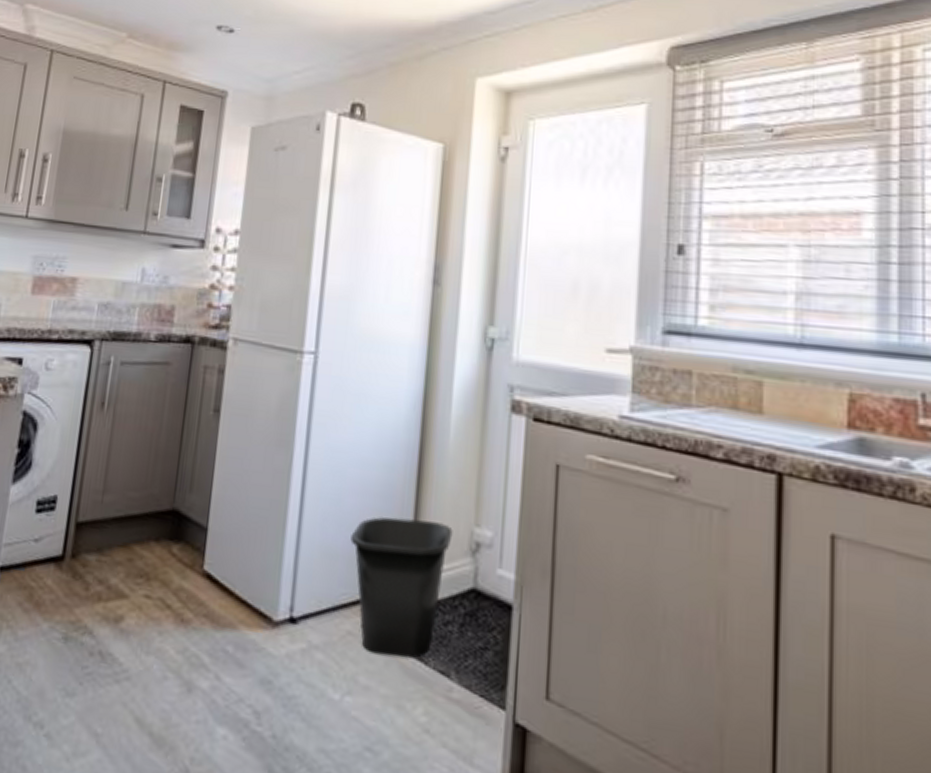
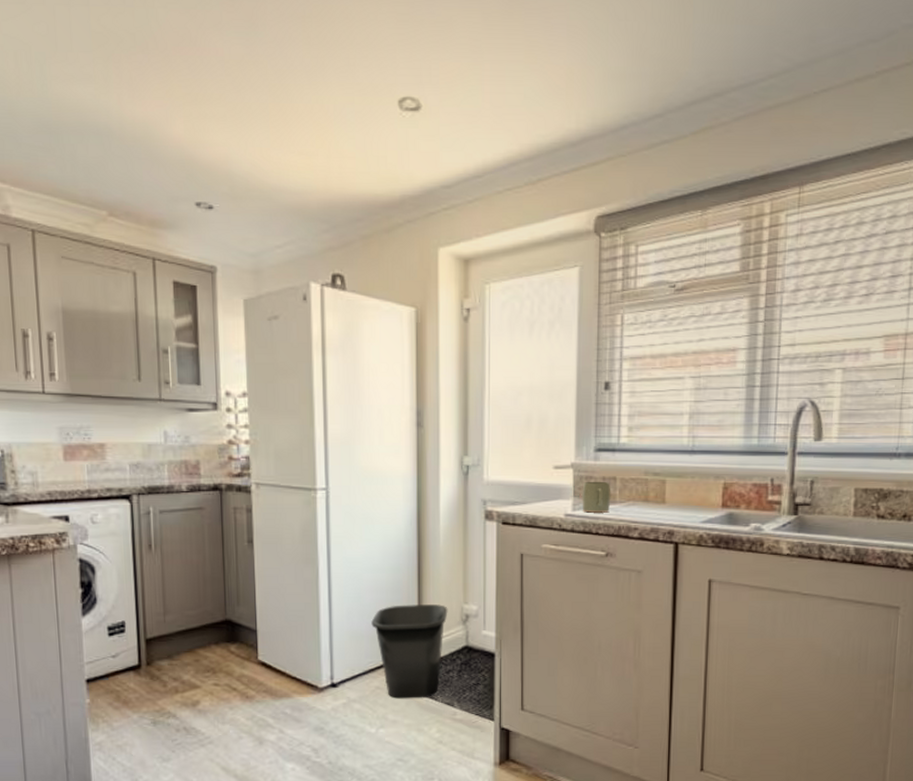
mug: none [643,373,685,419] -> present [582,481,611,513]

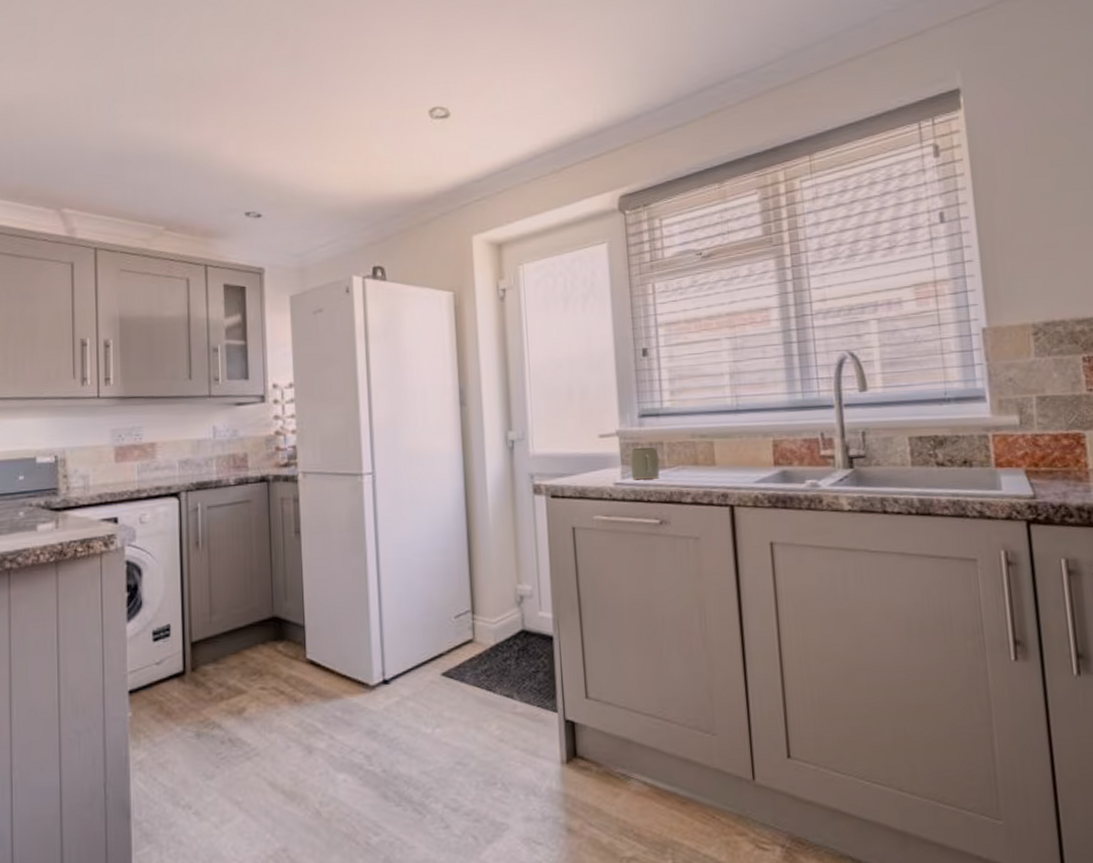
waste bin: present [371,604,448,699] -> none [422,586,502,693]

